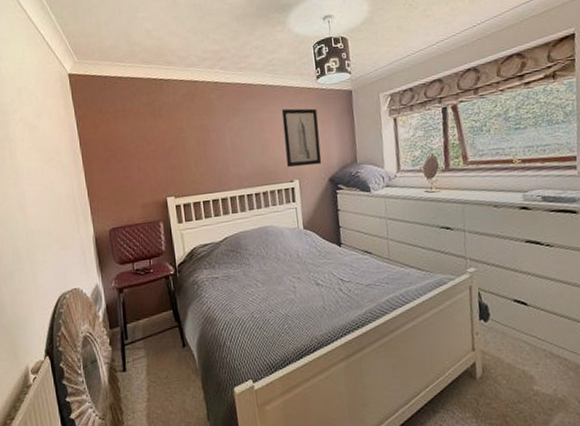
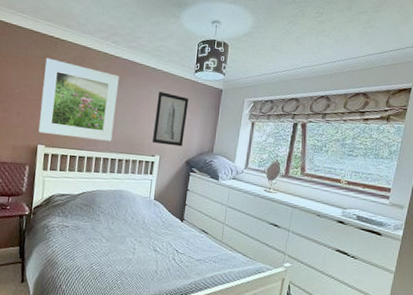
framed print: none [154,102,244,185] -> present [38,57,119,142]

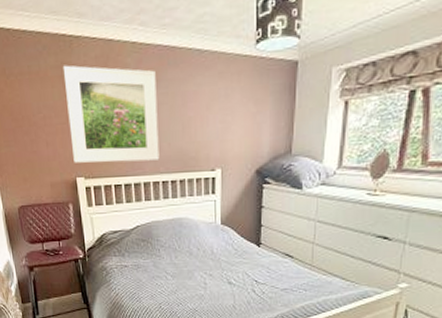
wall art: present [153,91,189,147] -> none [208,81,252,154]

